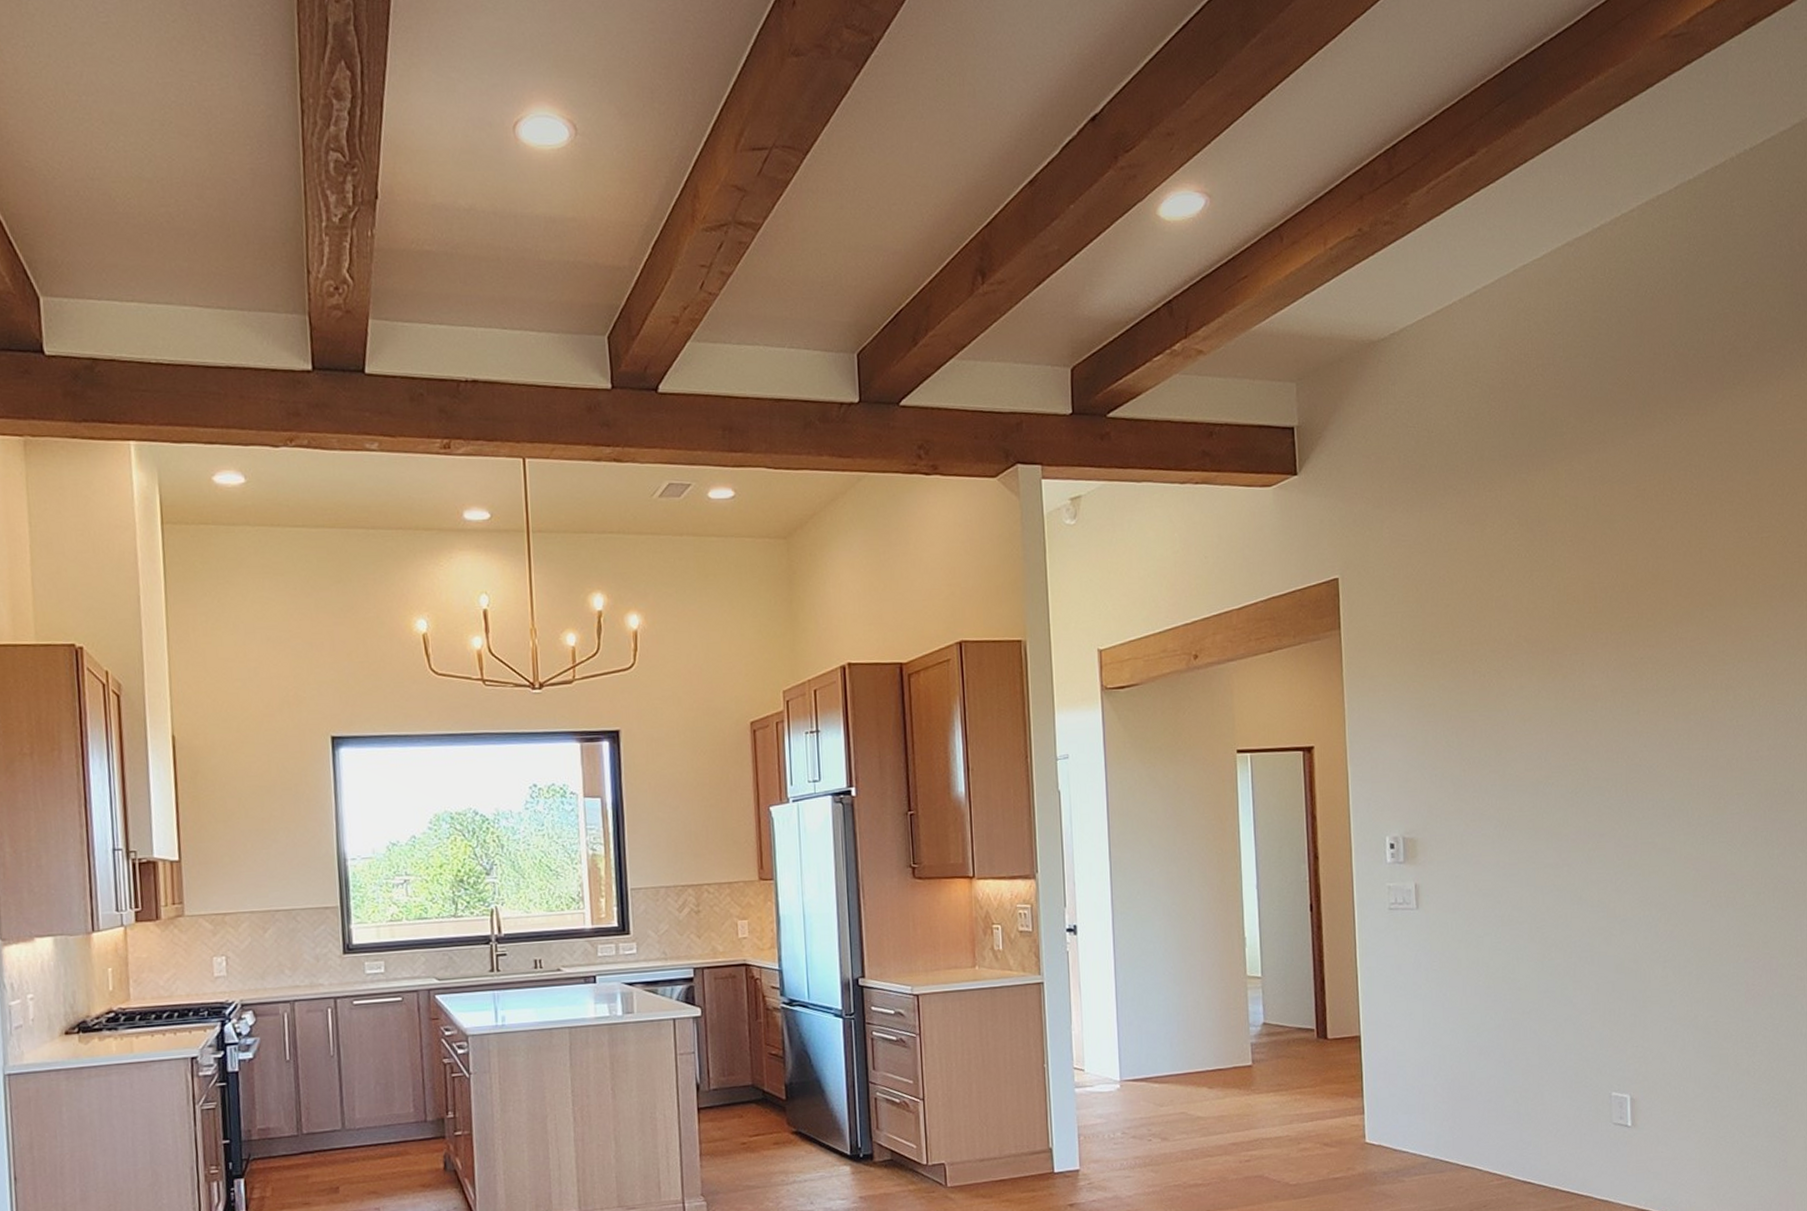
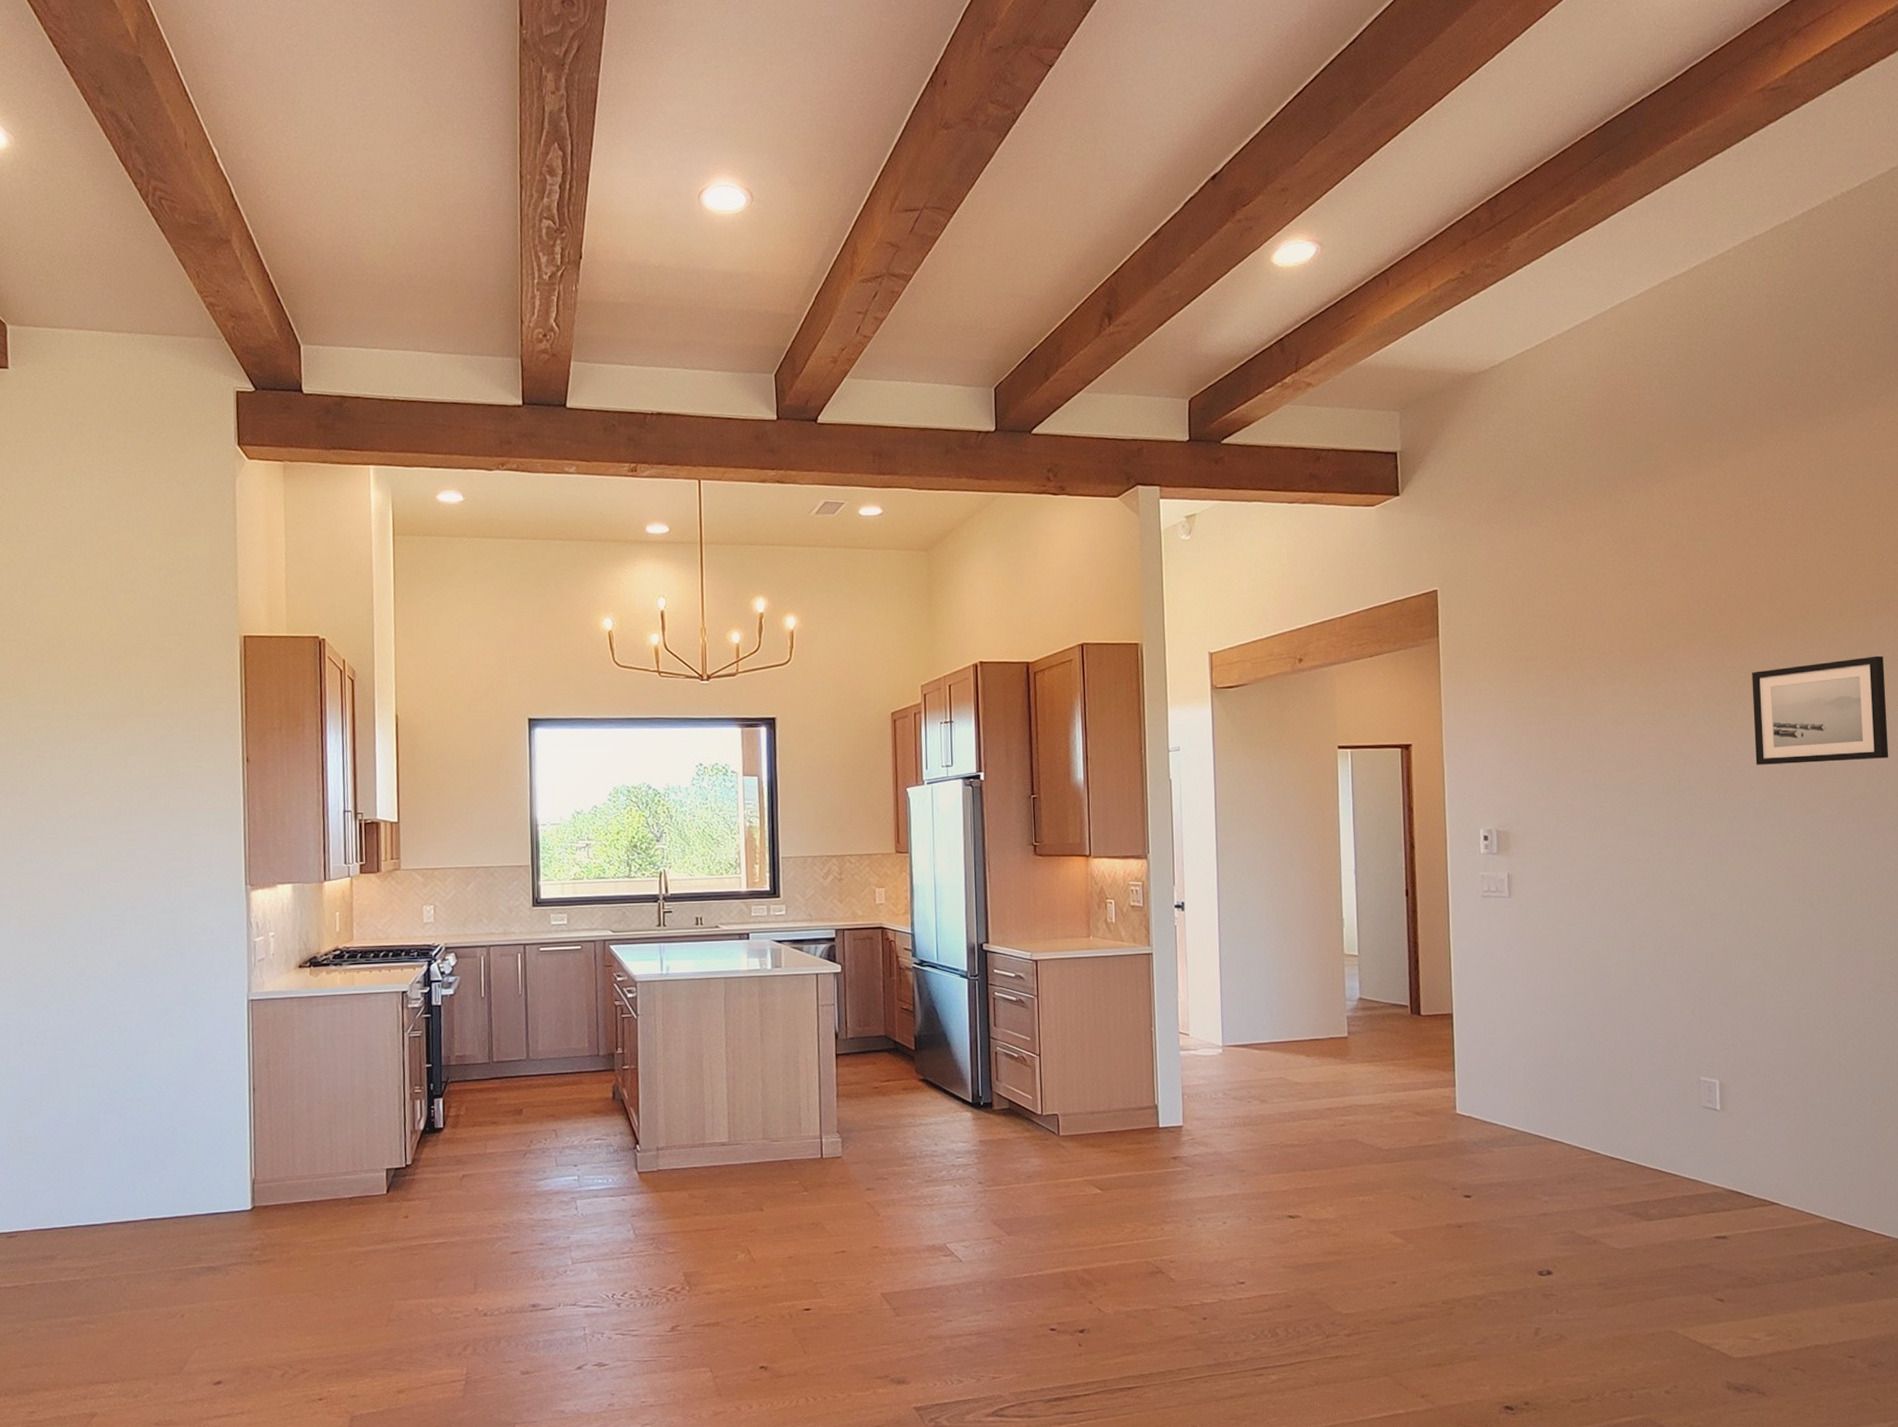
wall art: none [1659,643,1795,762] -> present [1752,655,1889,765]

